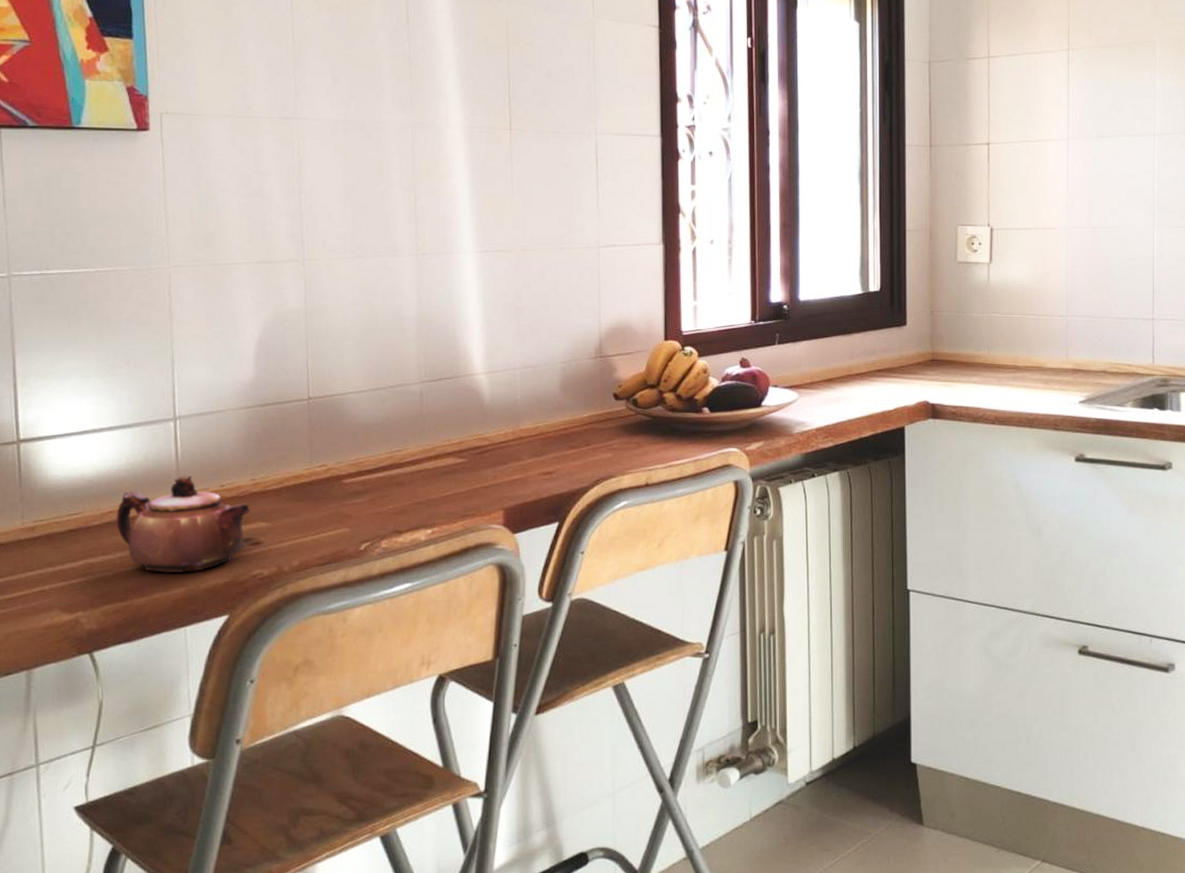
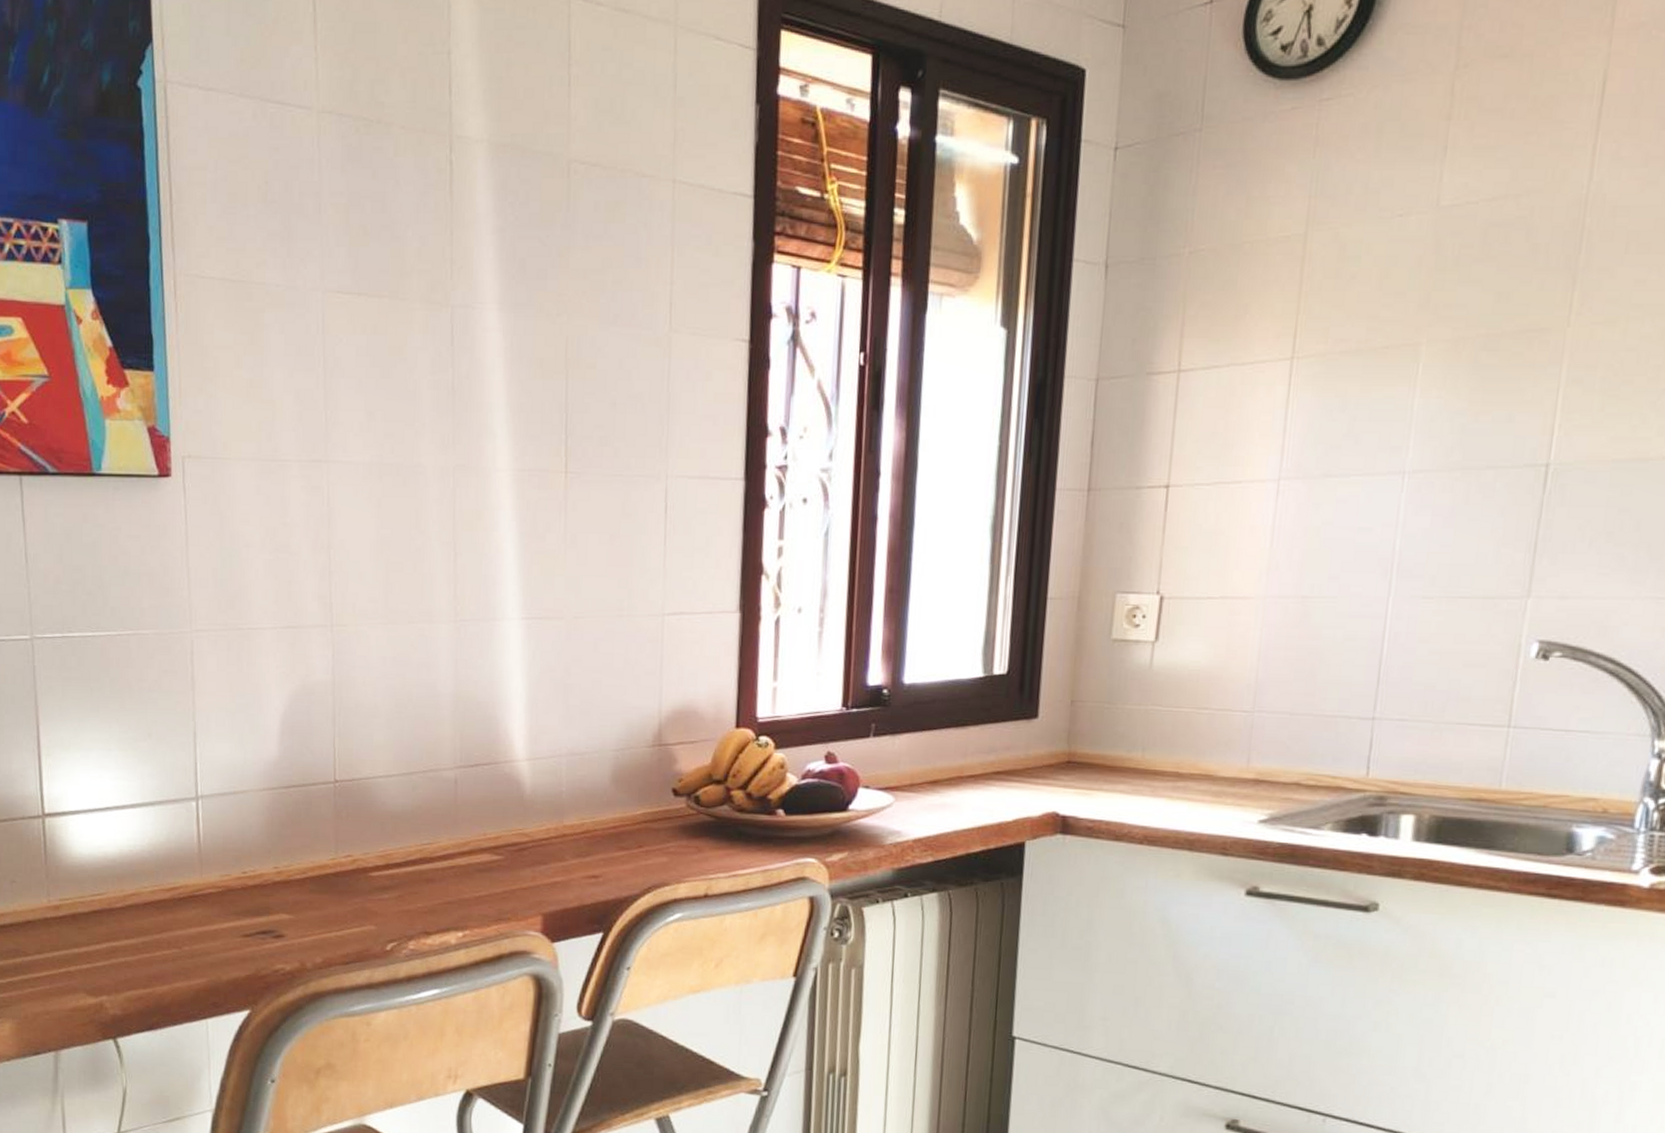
teapot: present [116,475,251,573] -> none [138,859,273,963]

